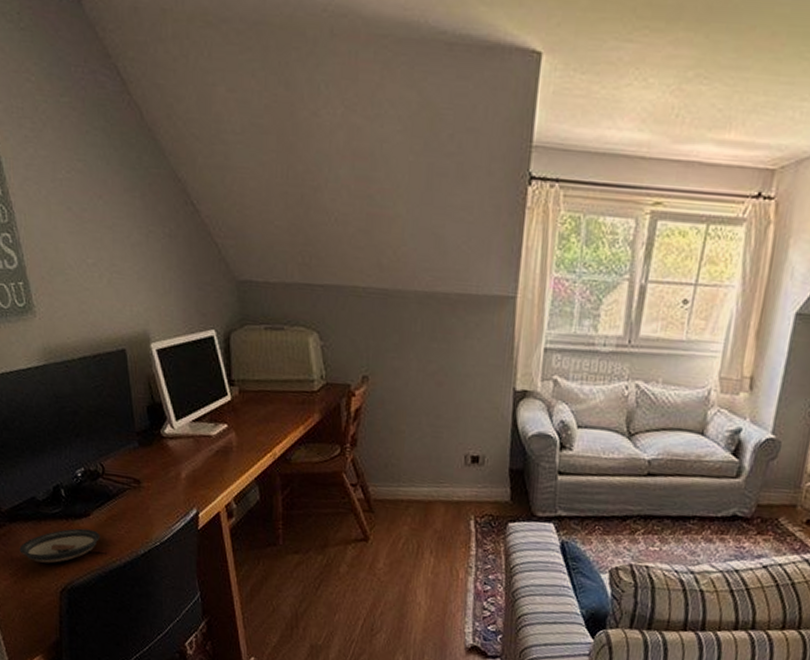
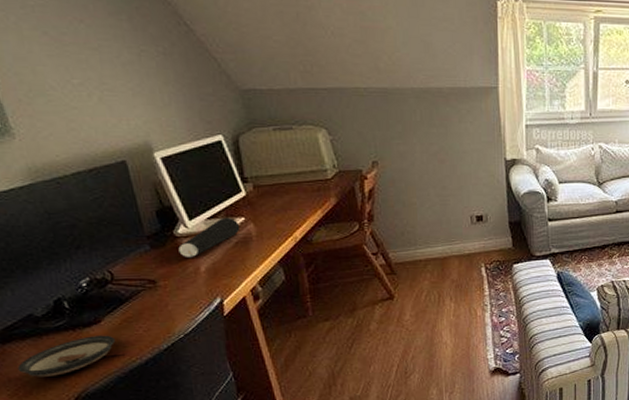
speaker: none [163,421,222,461] -> present [178,217,241,257]

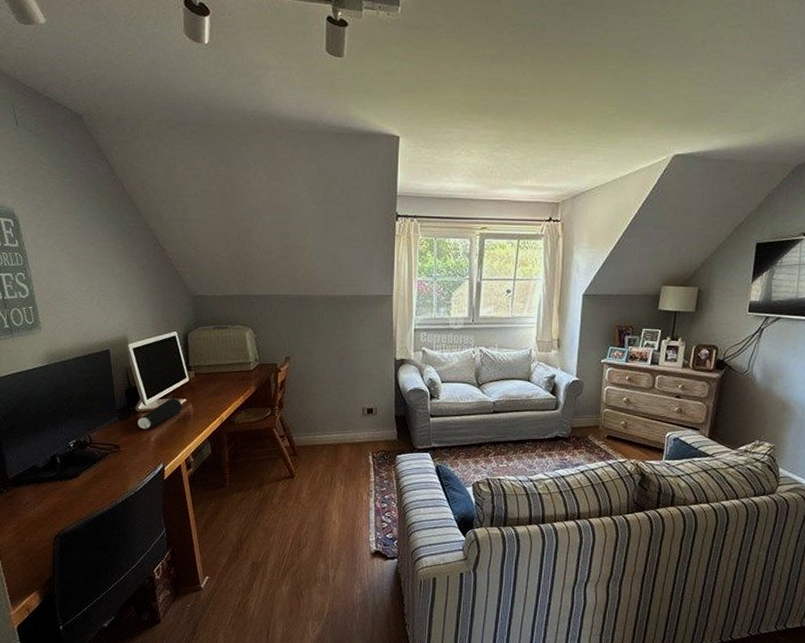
saucer: present [17,335,116,377] -> none [22,486,87,516]

